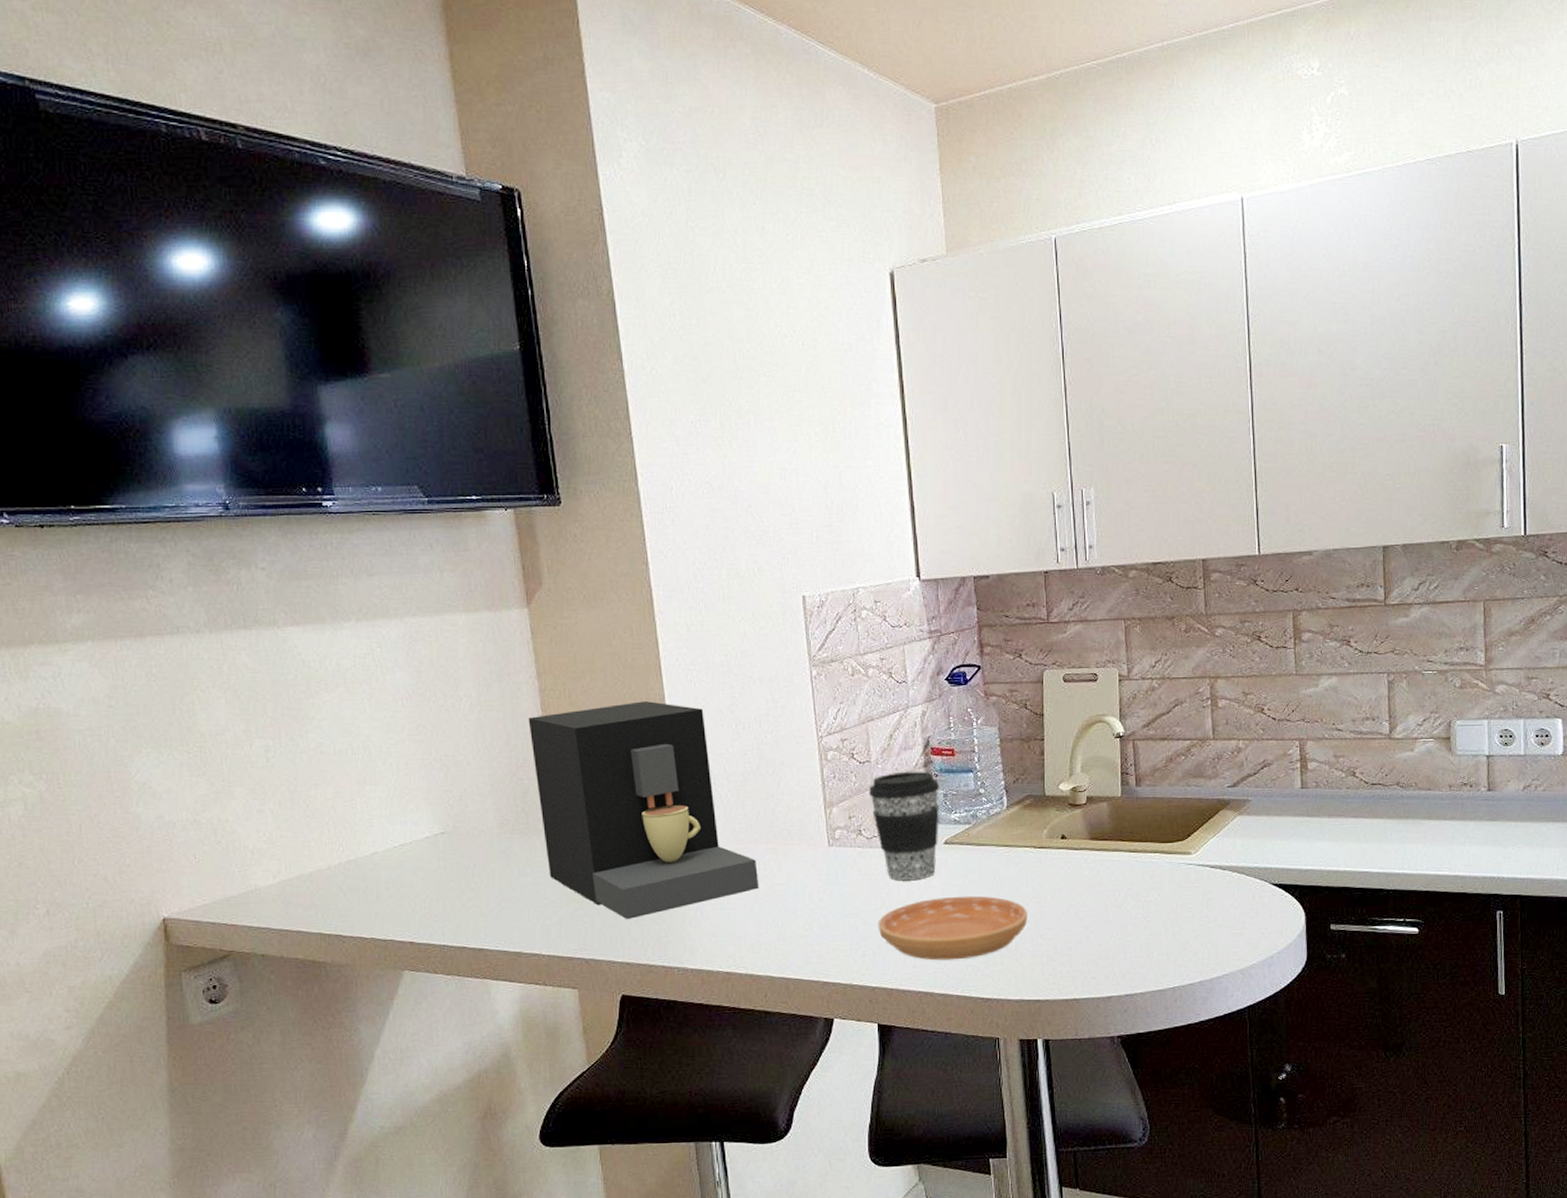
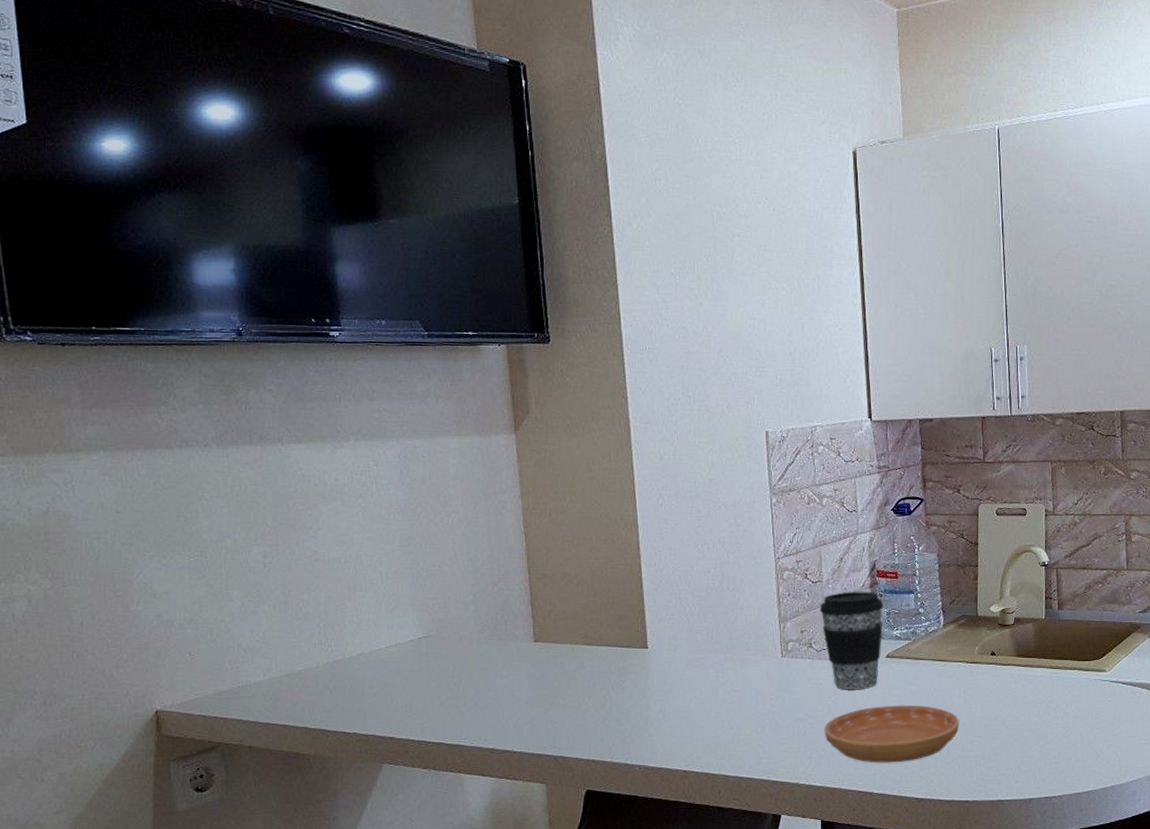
coffee maker: present [528,701,759,920] -> none [511,521,717,721]

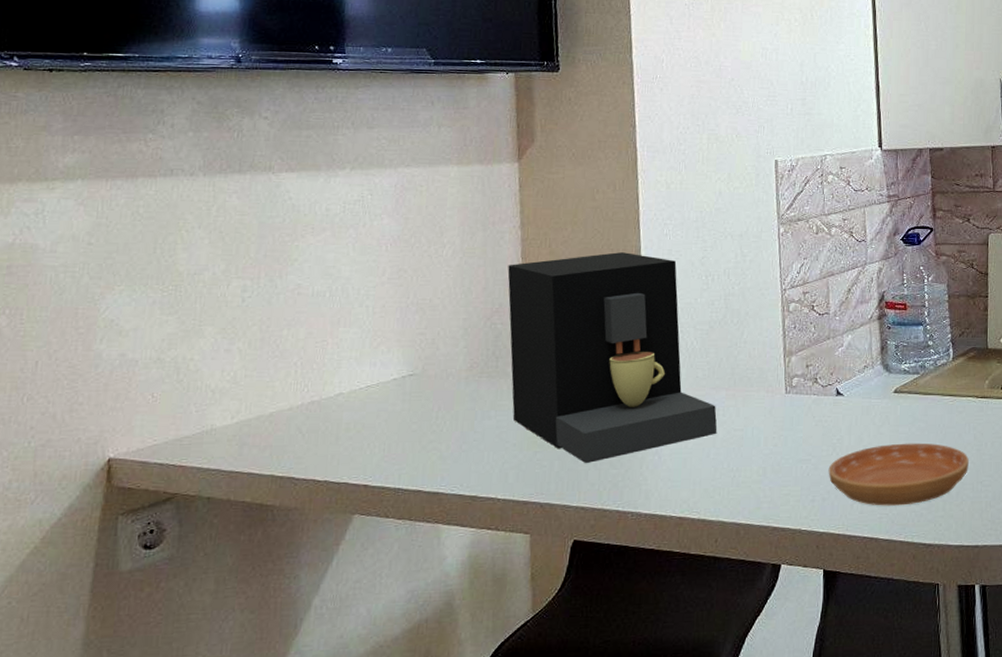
coffee maker: none [511,521,717,721] -> present [507,252,717,464]
coffee cup: present [819,591,884,689] -> none [825,323,892,427]

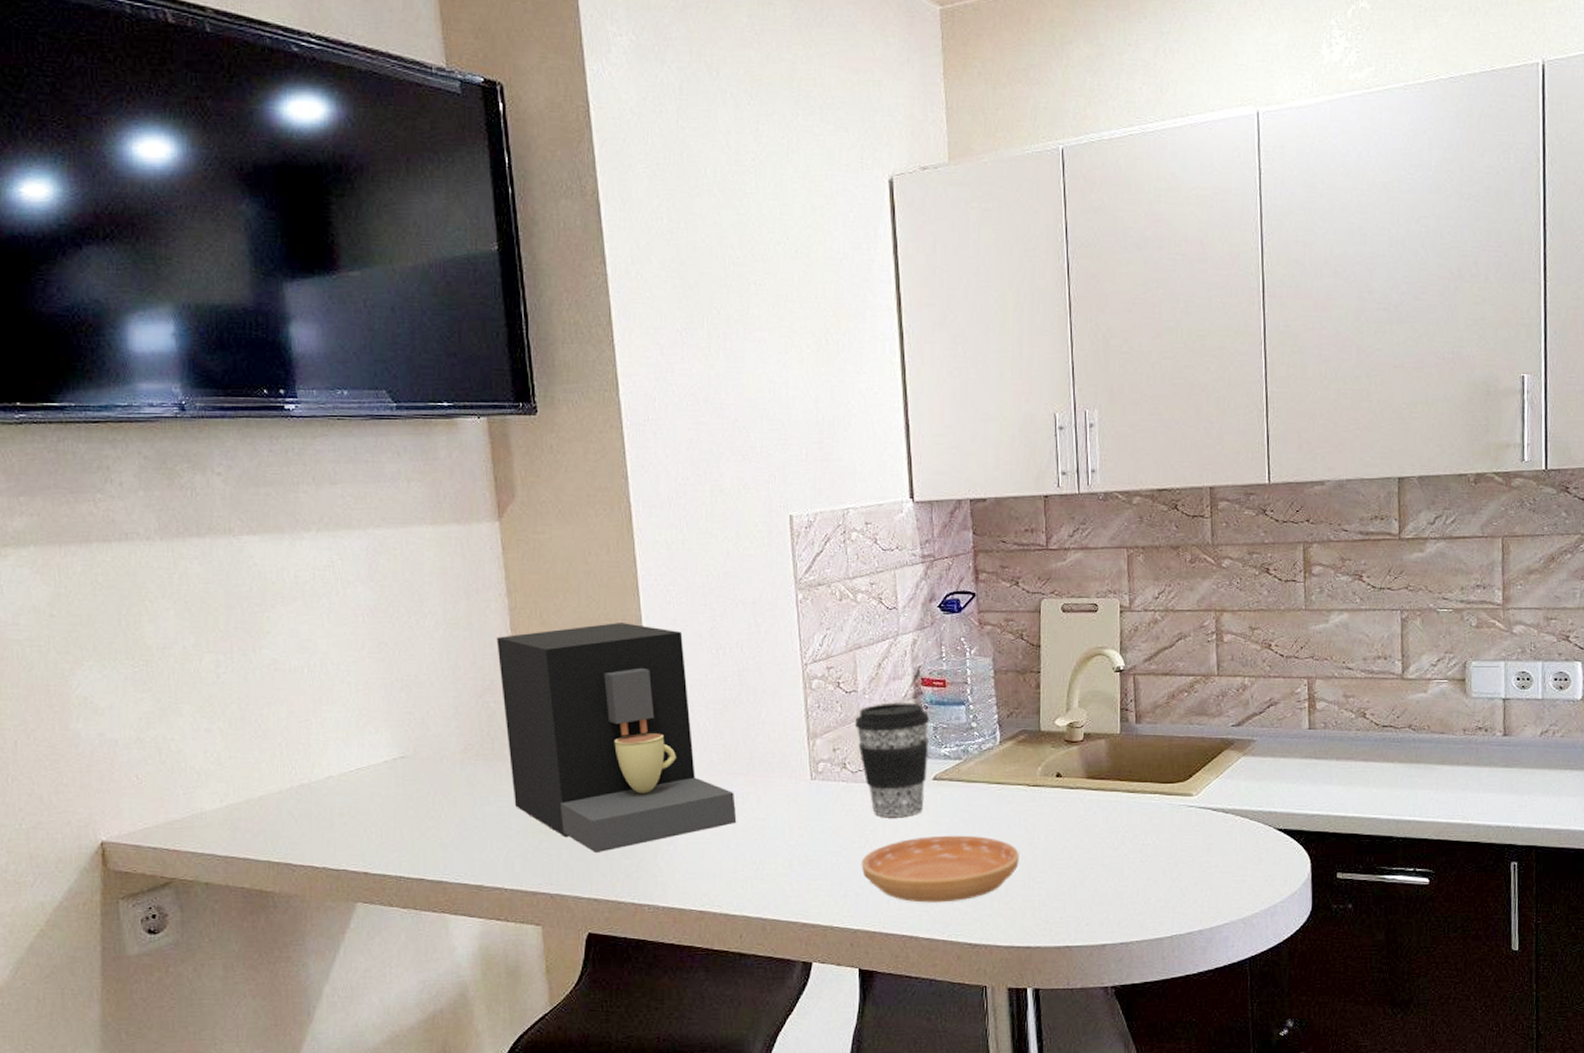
coffee cup: none [825,323,892,427] -> present [854,702,930,817]

